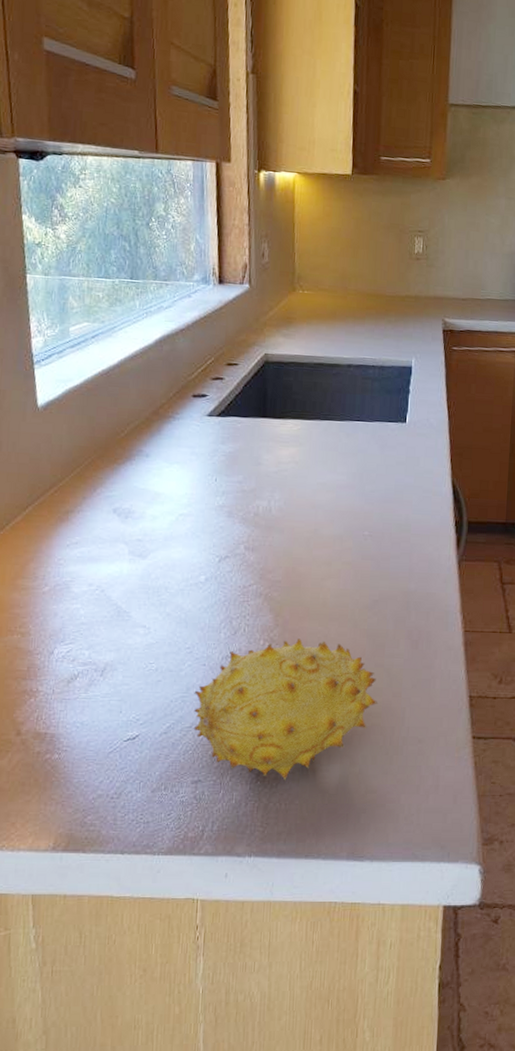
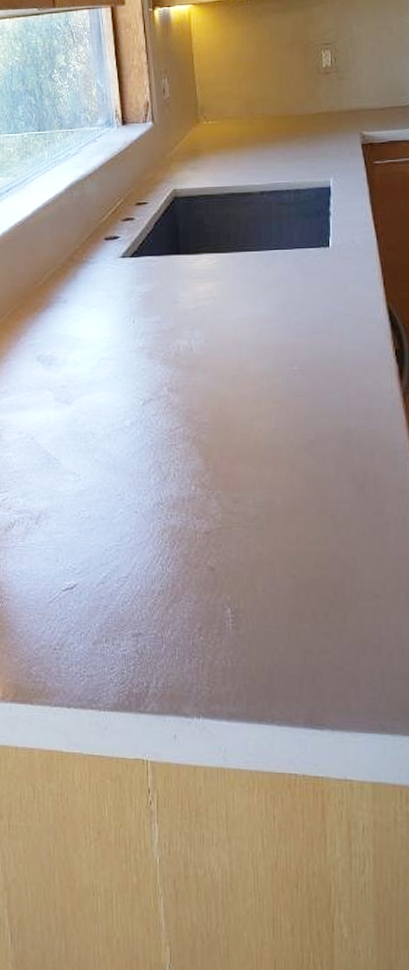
fruit: present [193,638,378,781] -> none [128,483,325,637]

